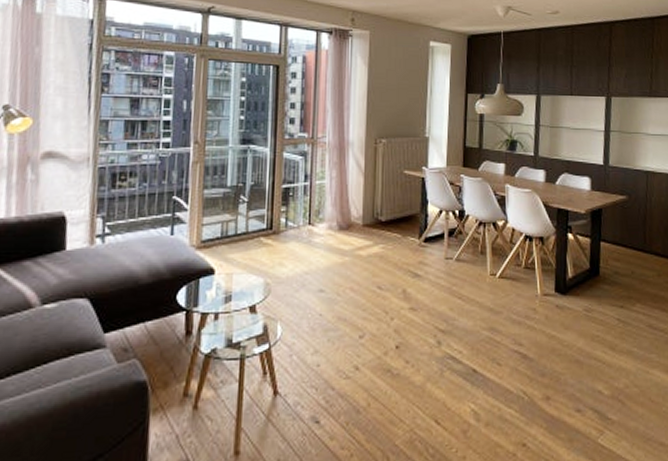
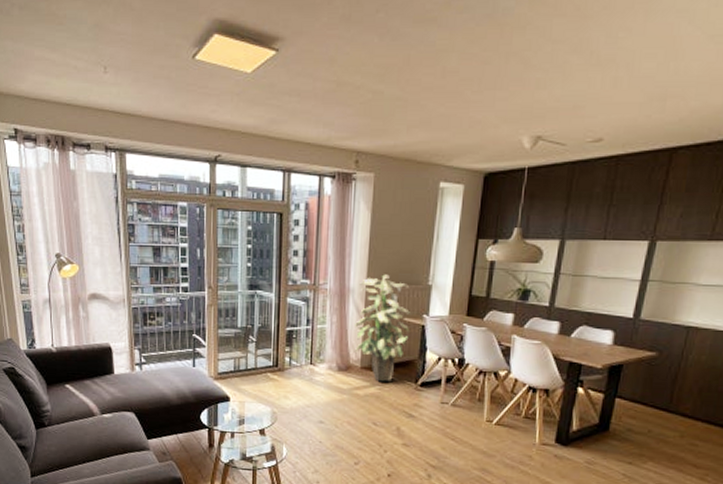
indoor plant: none [355,127,411,240] -> present [355,274,410,382]

